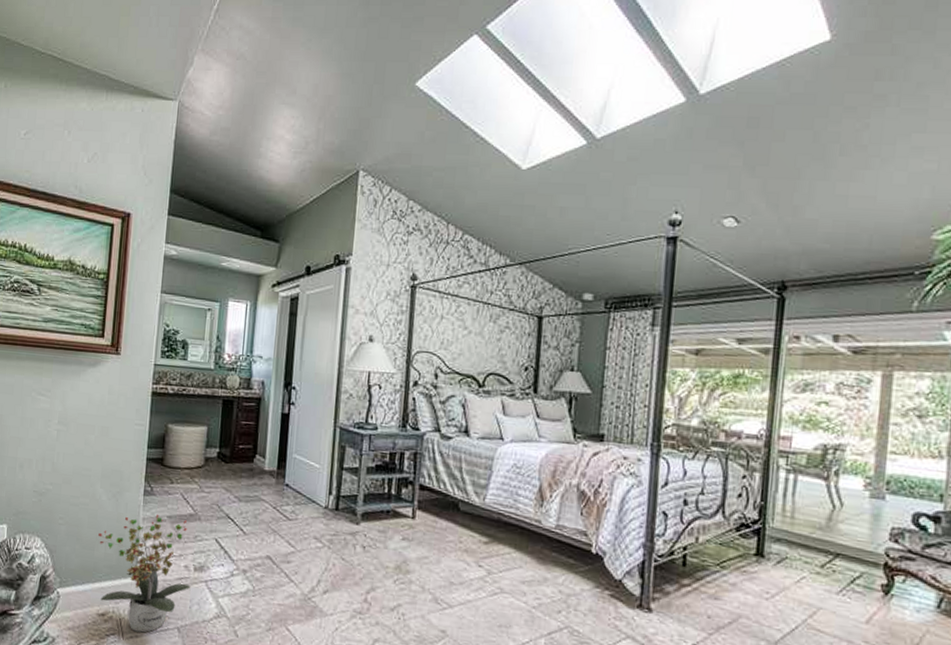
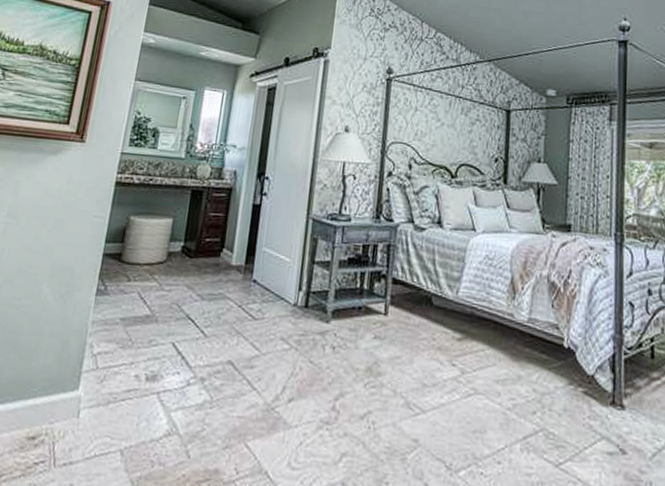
potted plant: present [98,514,191,633] -> none [32,316,142,459]

